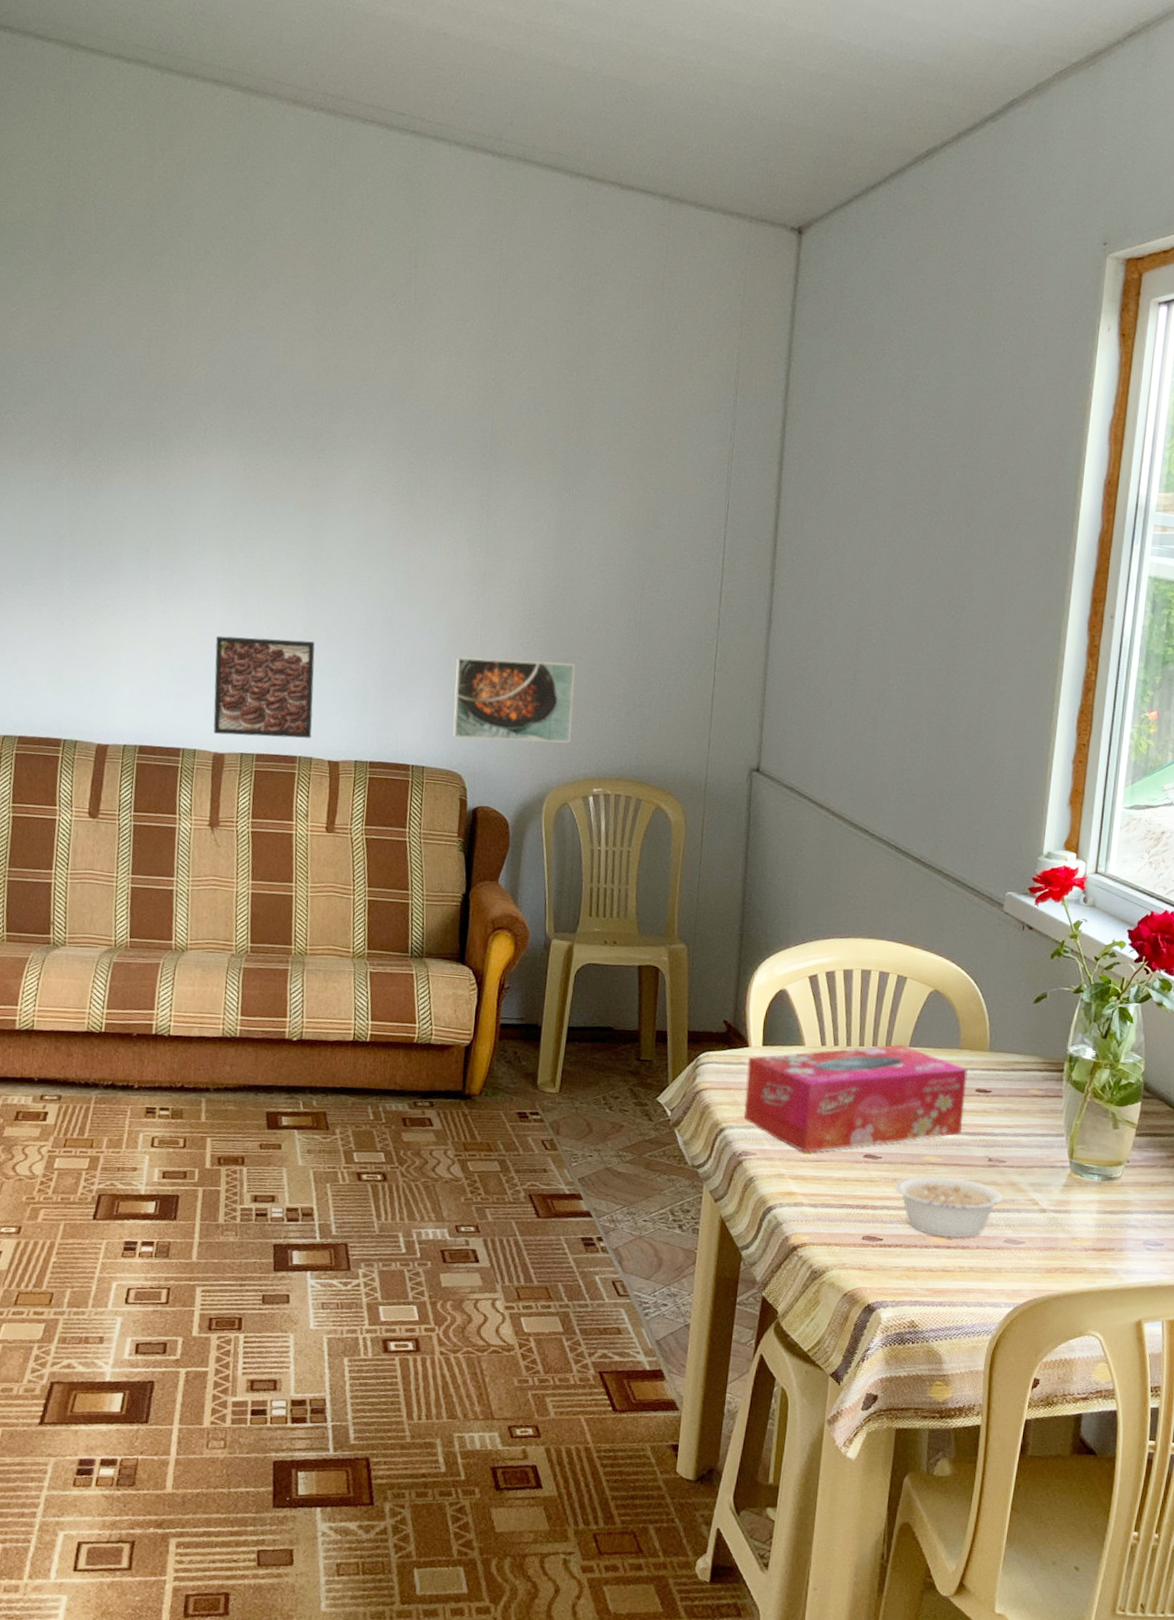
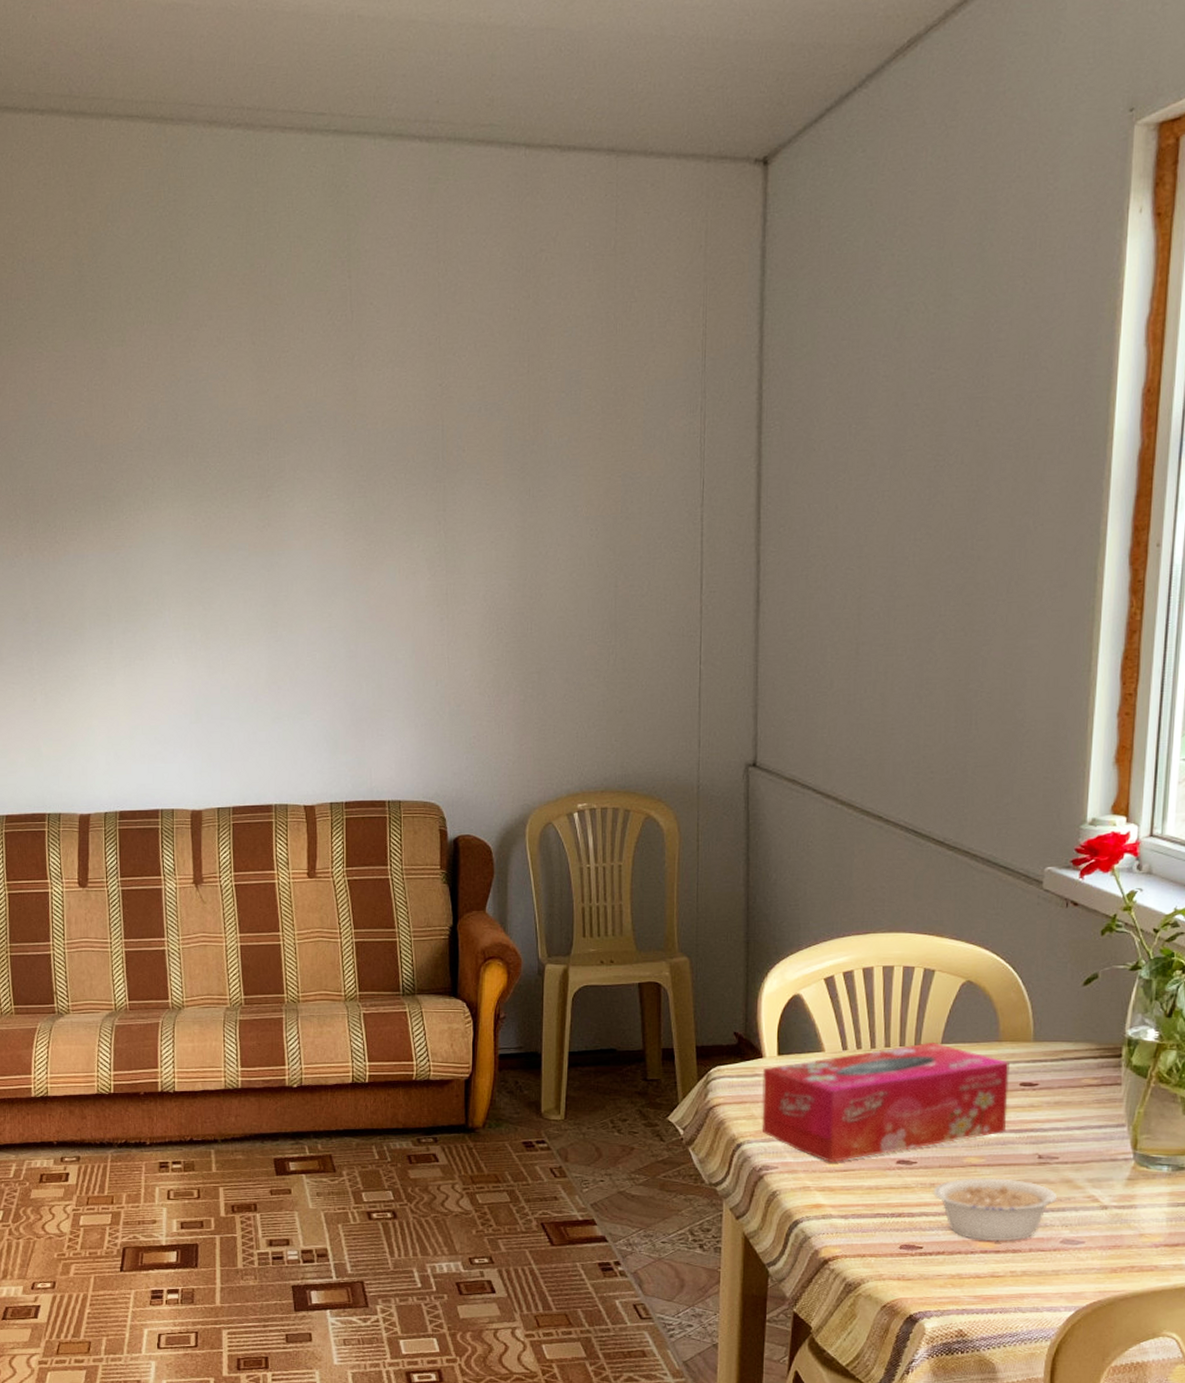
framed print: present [213,635,315,738] -> none [183,687,285,791]
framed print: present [452,657,576,744] -> none [425,675,551,768]

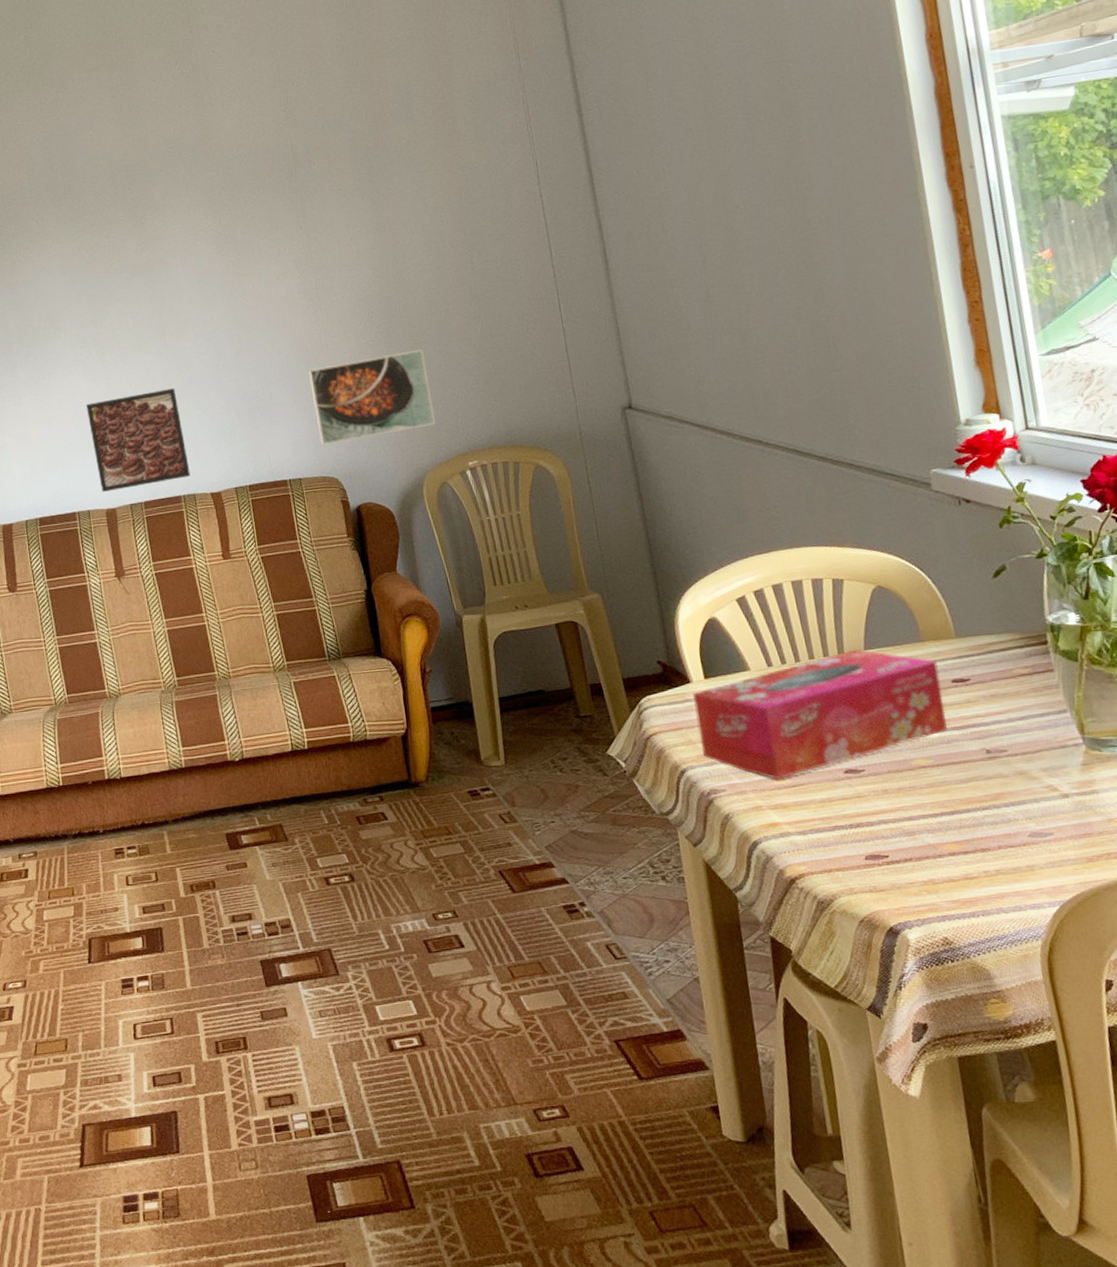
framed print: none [183,687,285,791] -> present [86,388,191,492]
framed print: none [425,675,551,768] -> present [308,349,436,445]
legume: present [933,1178,1076,1242] -> none [886,776,1034,843]

